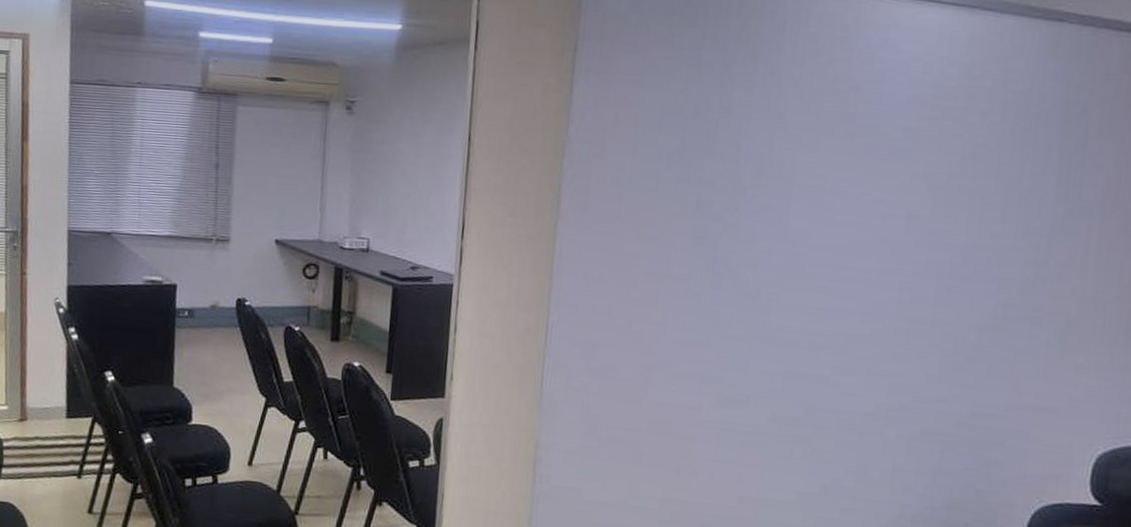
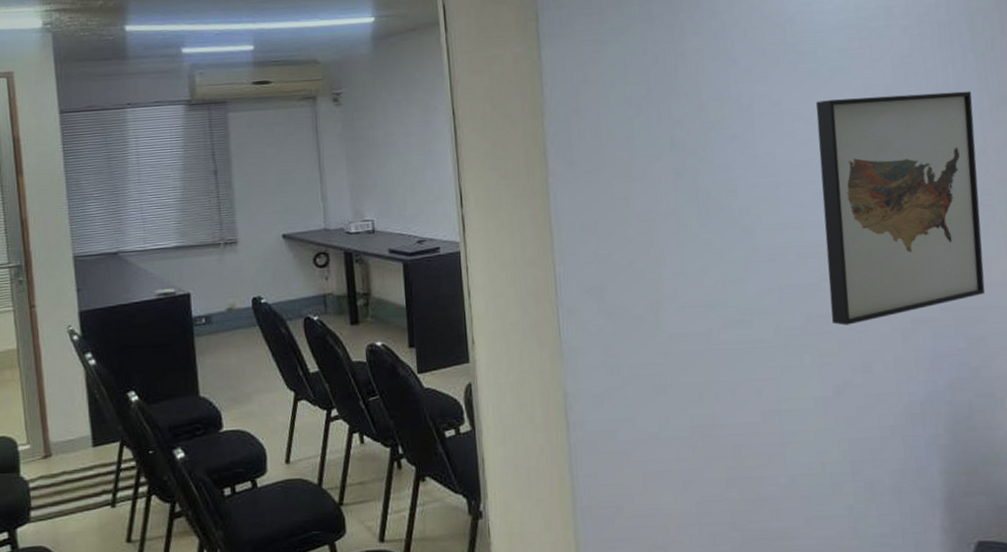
wall art: none [833,181,1047,425] -> present [816,91,986,326]

